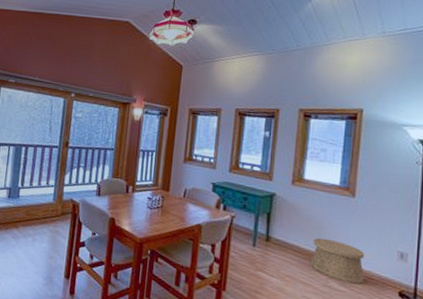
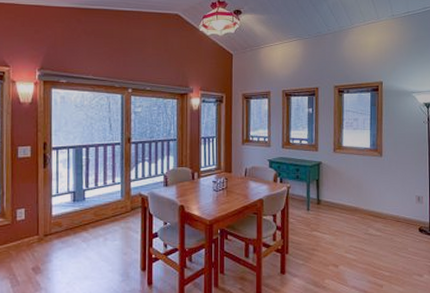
basket: present [311,237,365,284] -> none [354,194,395,228]

